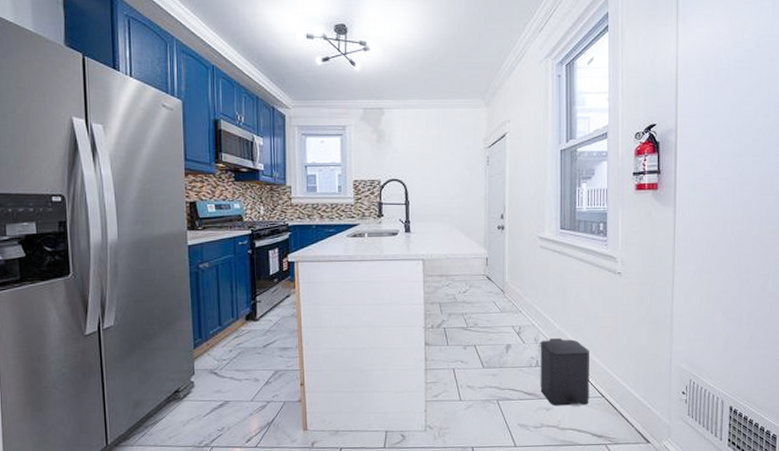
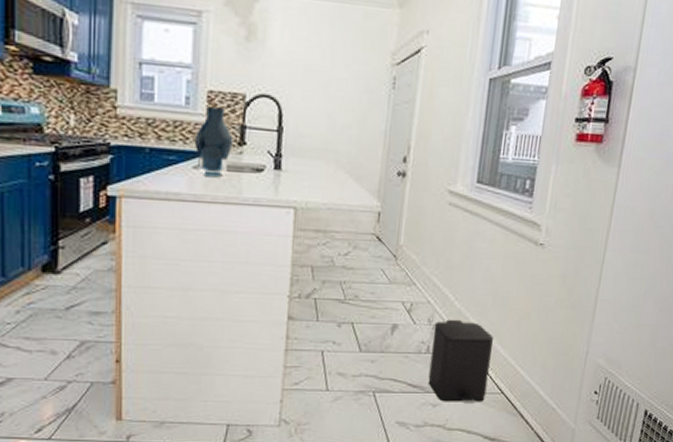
vase: none [346,191,374,242] -> present [194,107,234,178]

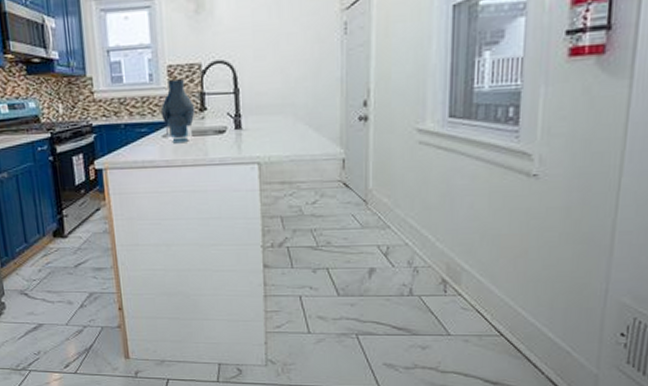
pedal bin: present [428,319,493,404] -> none [414,260,485,346]

